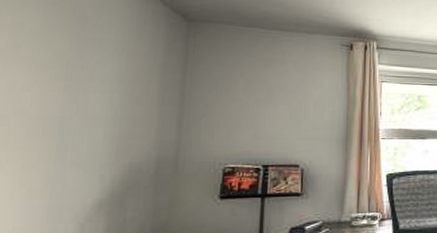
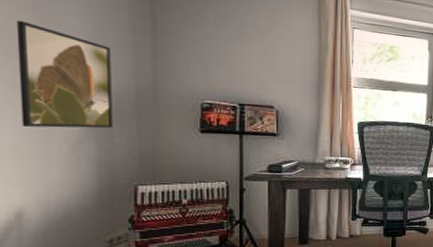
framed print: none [29,101,136,208] -> present [15,20,113,129]

